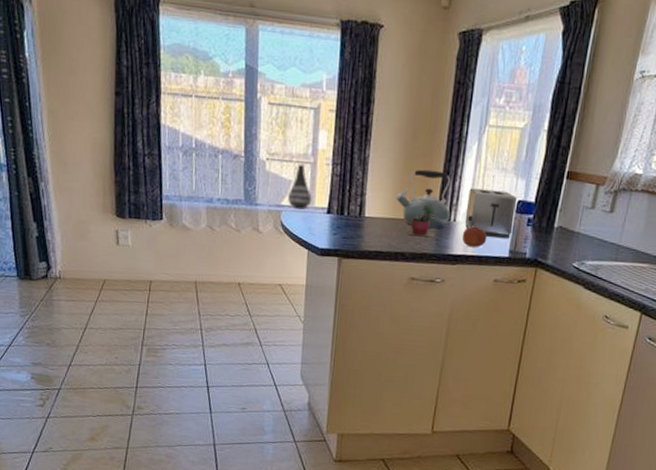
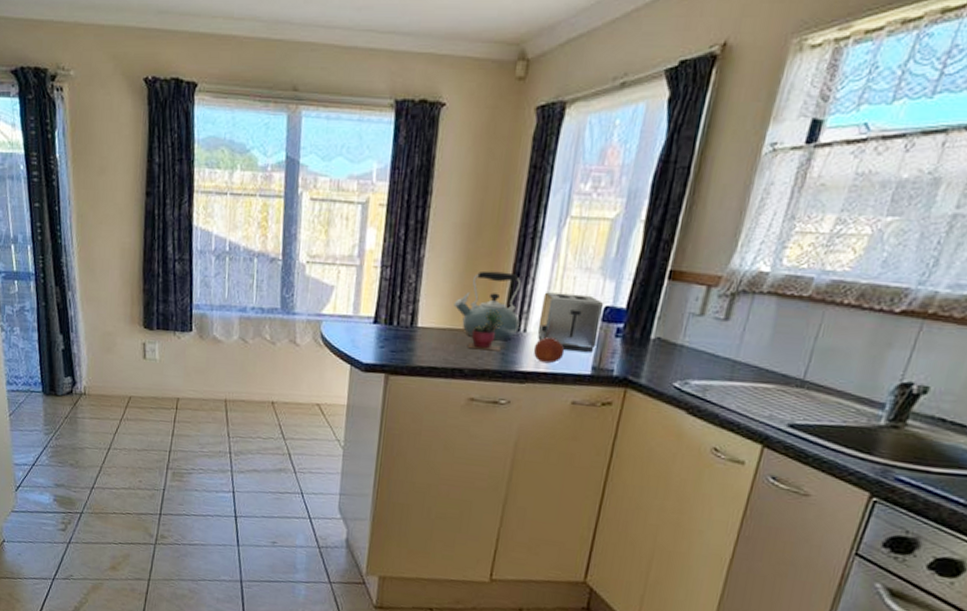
vase: present [287,164,312,210] -> none [328,267,357,319]

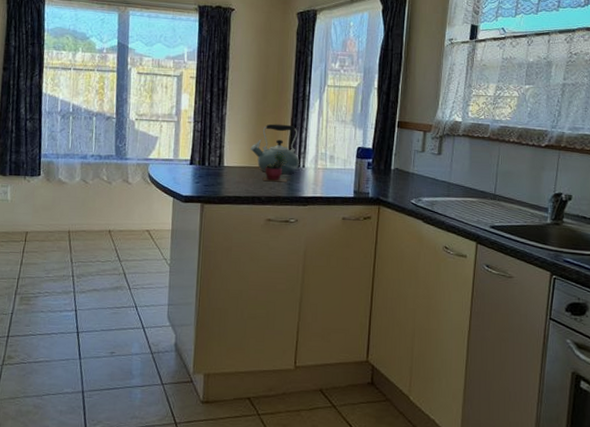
fruit: present [533,336,565,364] -> none [311,170,334,190]
toaster: present [537,292,604,353] -> none [312,138,357,181]

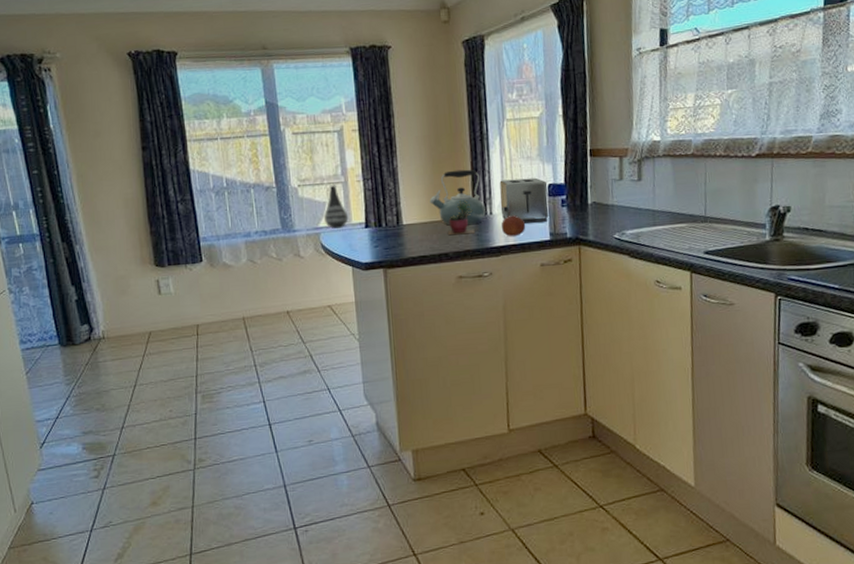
vase: none [154,122,177,162] -> present [323,185,349,229]
fruit: none [311,170,334,190] -> present [501,214,526,237]
toaster: none [312,138,357,181] -> present [499,177,549,224]

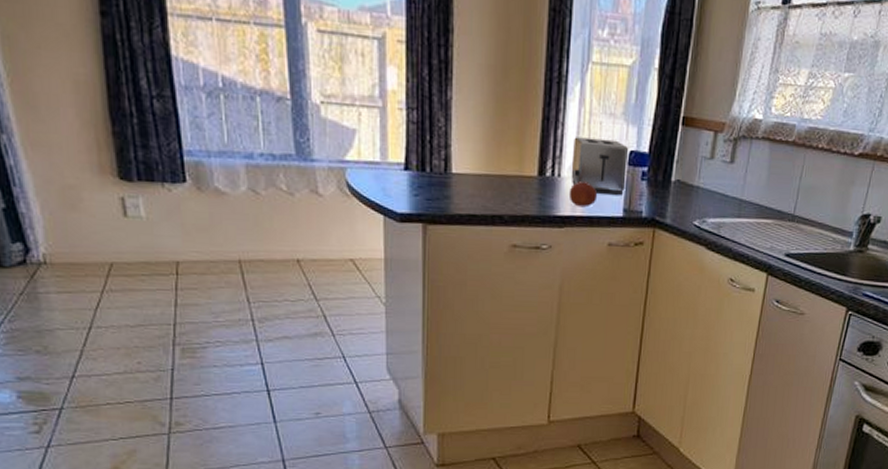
vase: present [323,185,349,229] -> none [352,108,384,166]
kettle: present [429,169,486,226] -> none [487,114,553,186]
succulent plant: present [447,200,475,236] -> none [504,153,538,197]

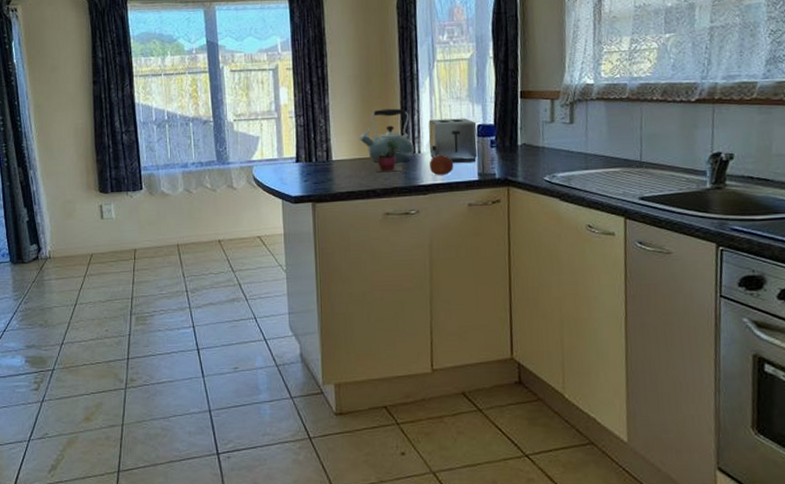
kettle: none [487,114,553,186] -> present [359,108,414,163]
succulent plant: none [504,153,538,197] -> present [375,138,403,173]

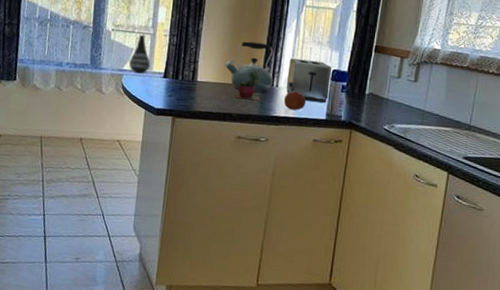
vase: none [256,120,281,162] -> present [128,34,151,74]

